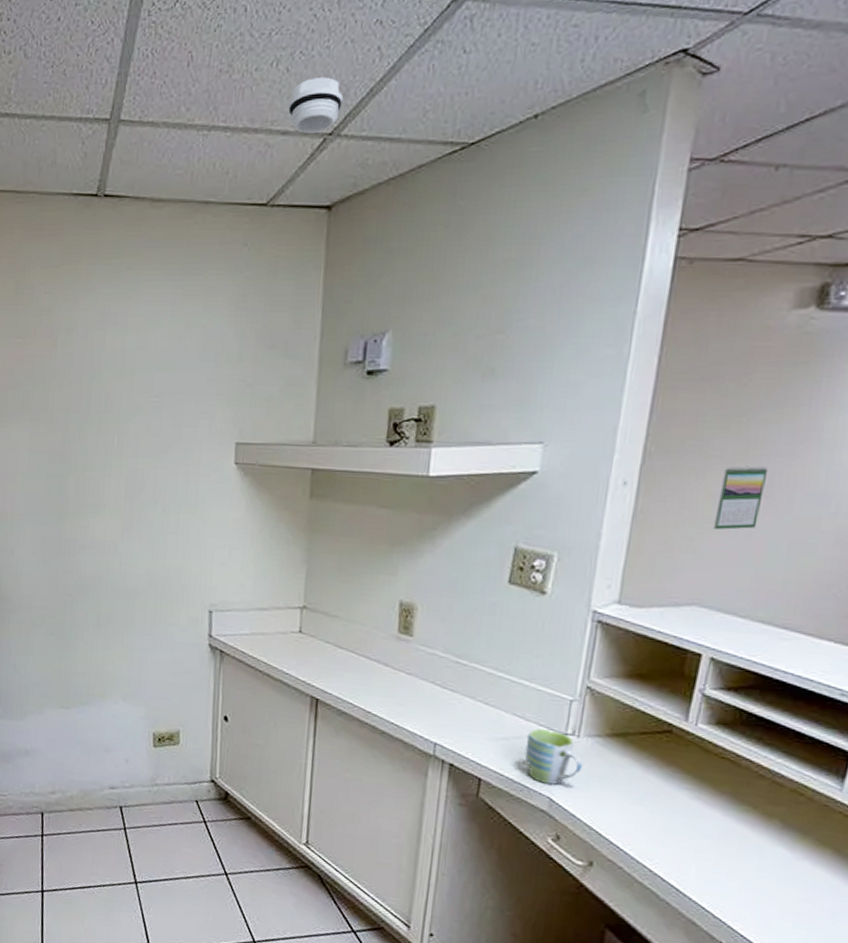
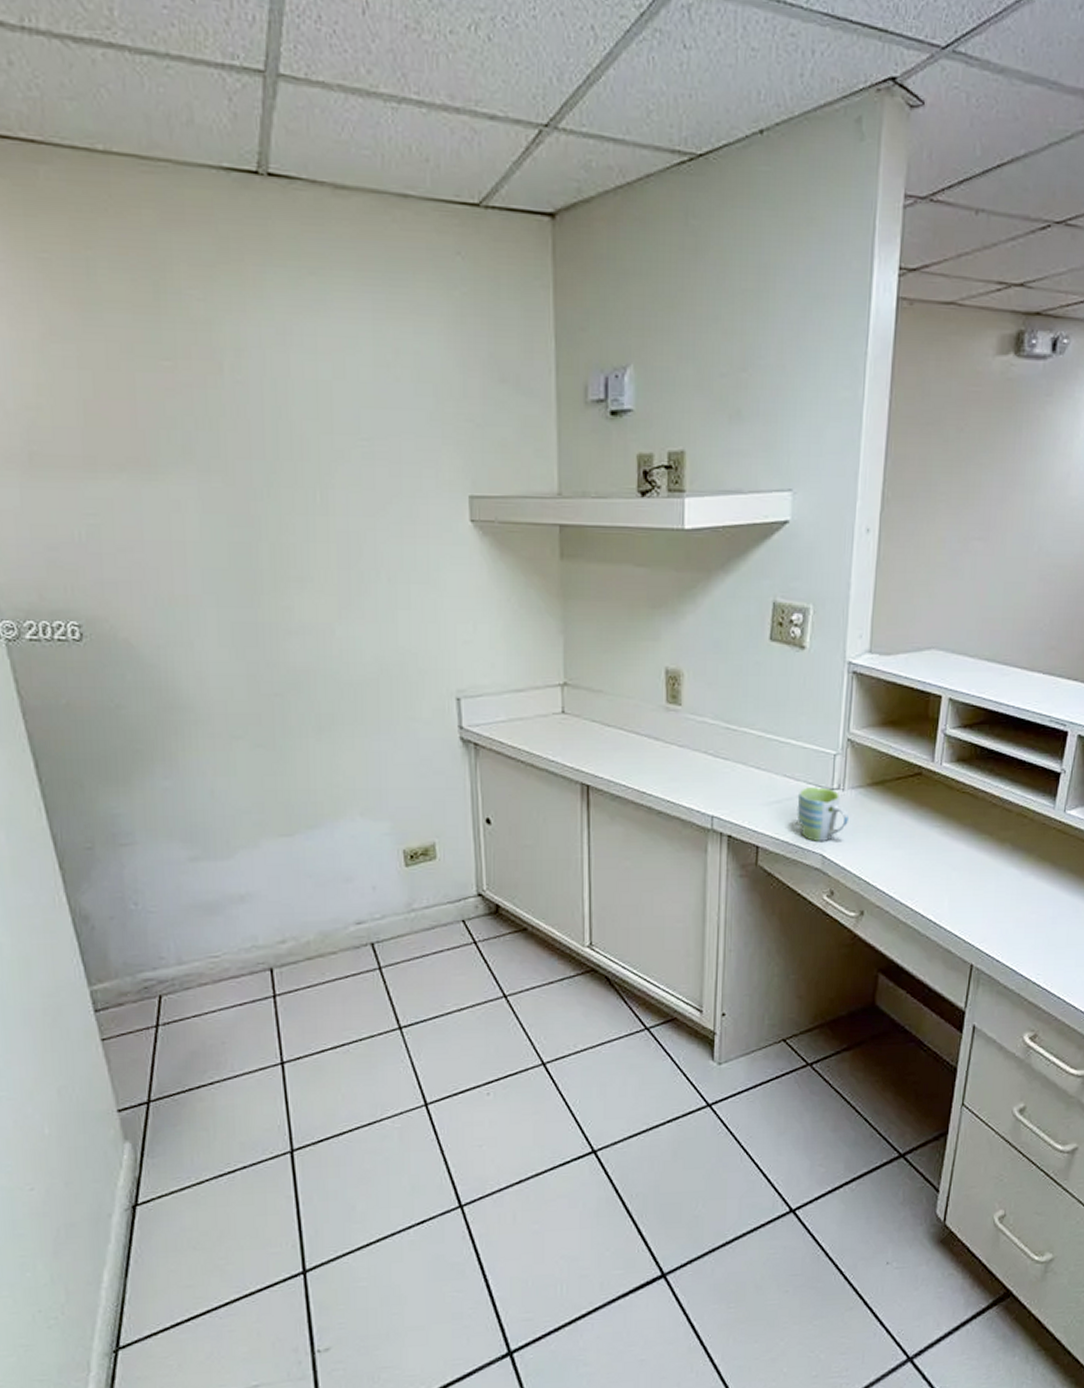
smoke detector: present [288,77,344,133] -> none [495,53,558,122]
calendar: present [713,466,769,530] -> none [944,509,985,573]

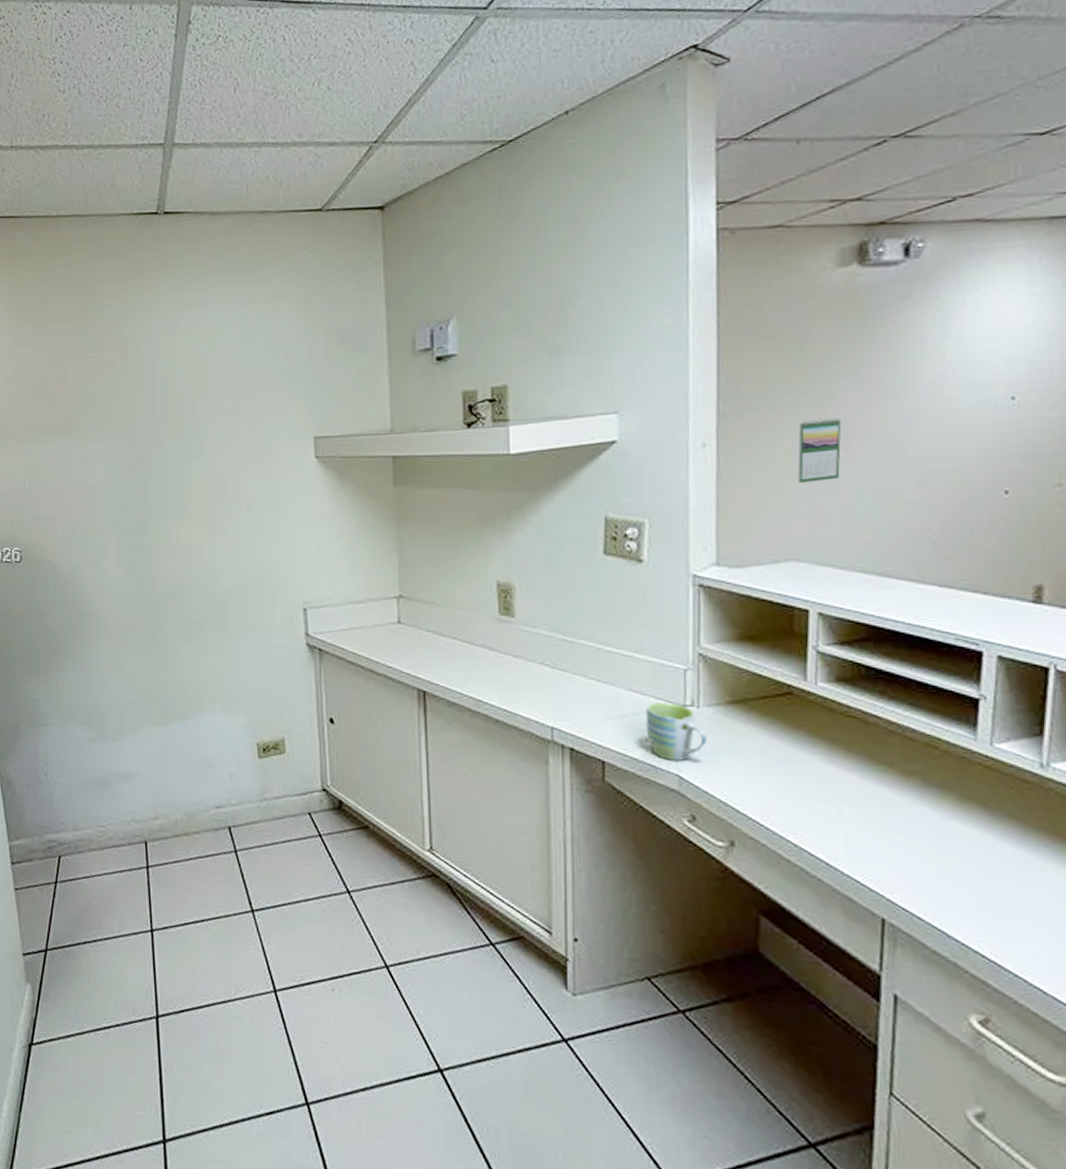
calendar: none [944,509,985,573] -> present [797,418,842,483]

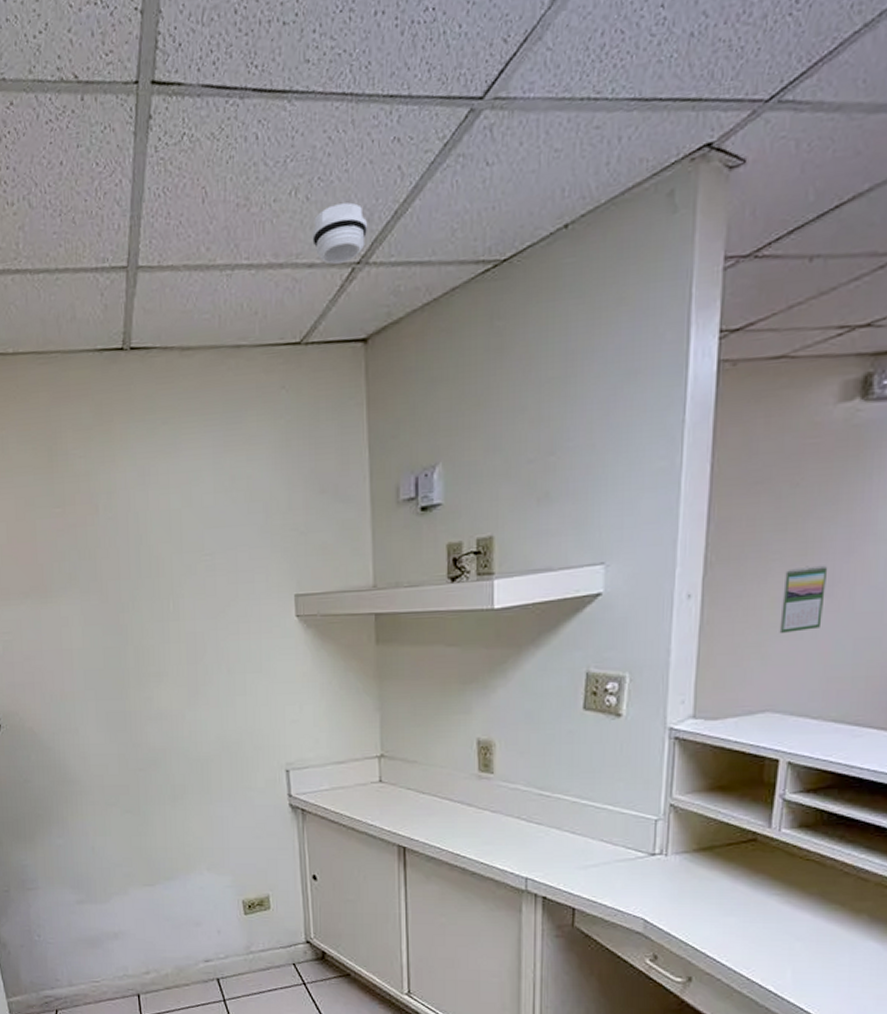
smoke detector: none [333,92,384,143] -> present [312,202,368,265]
mug: present [645,702,708,761] -> none [615,852,674,906]

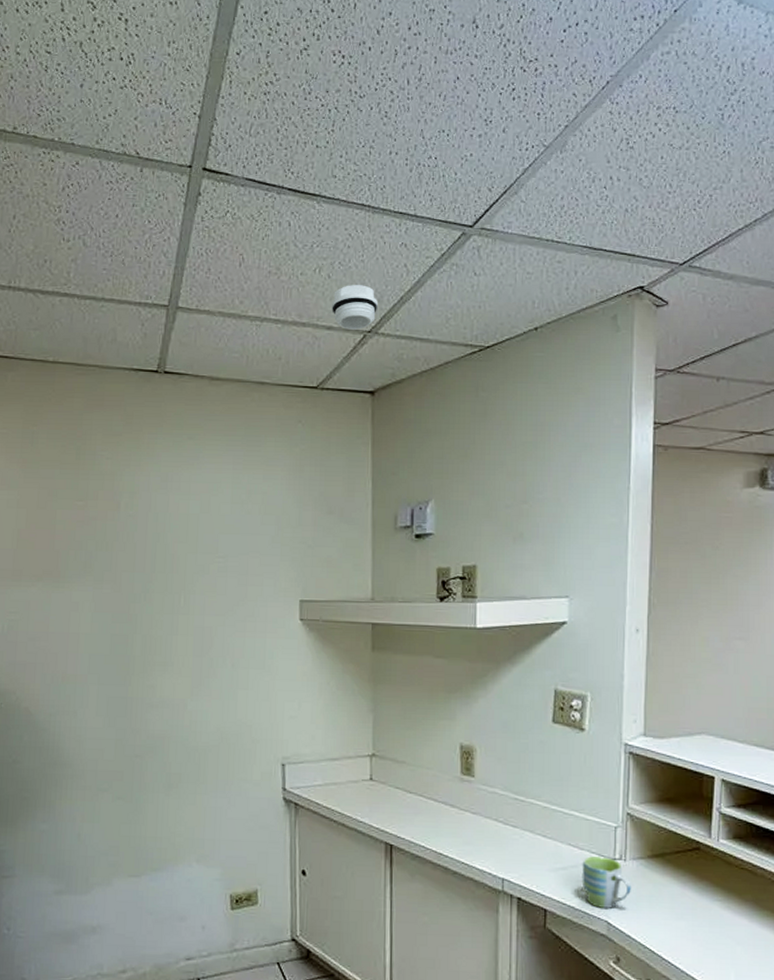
mug: none [615,852,674,906] -> present [582,856,632,908]
calendar: present [779,565,828,633] -> none [709,614,744,668]

